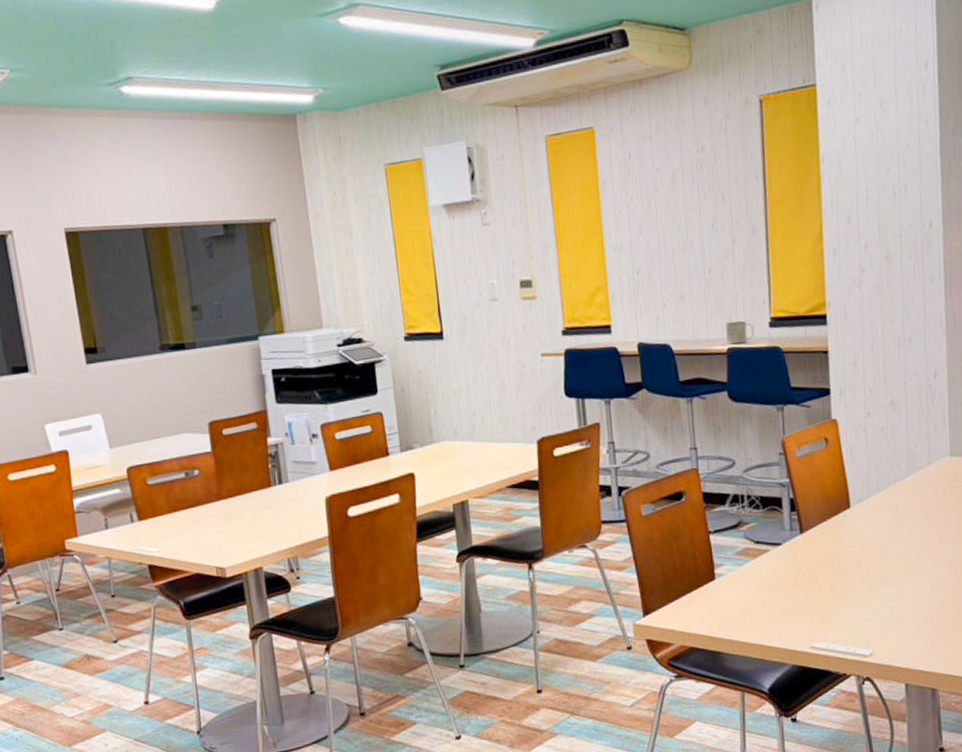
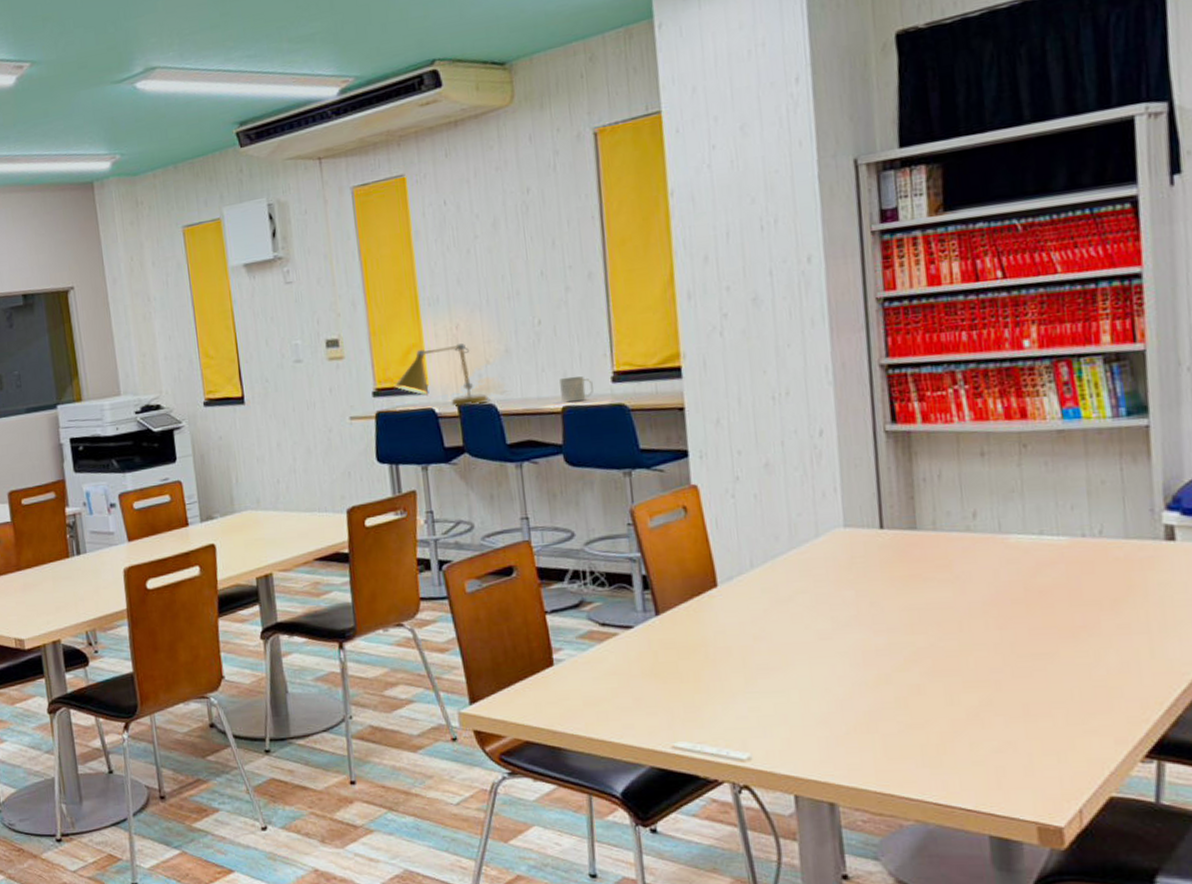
table lamp: none [581,288,666,346] -> present [394,343,491,406]

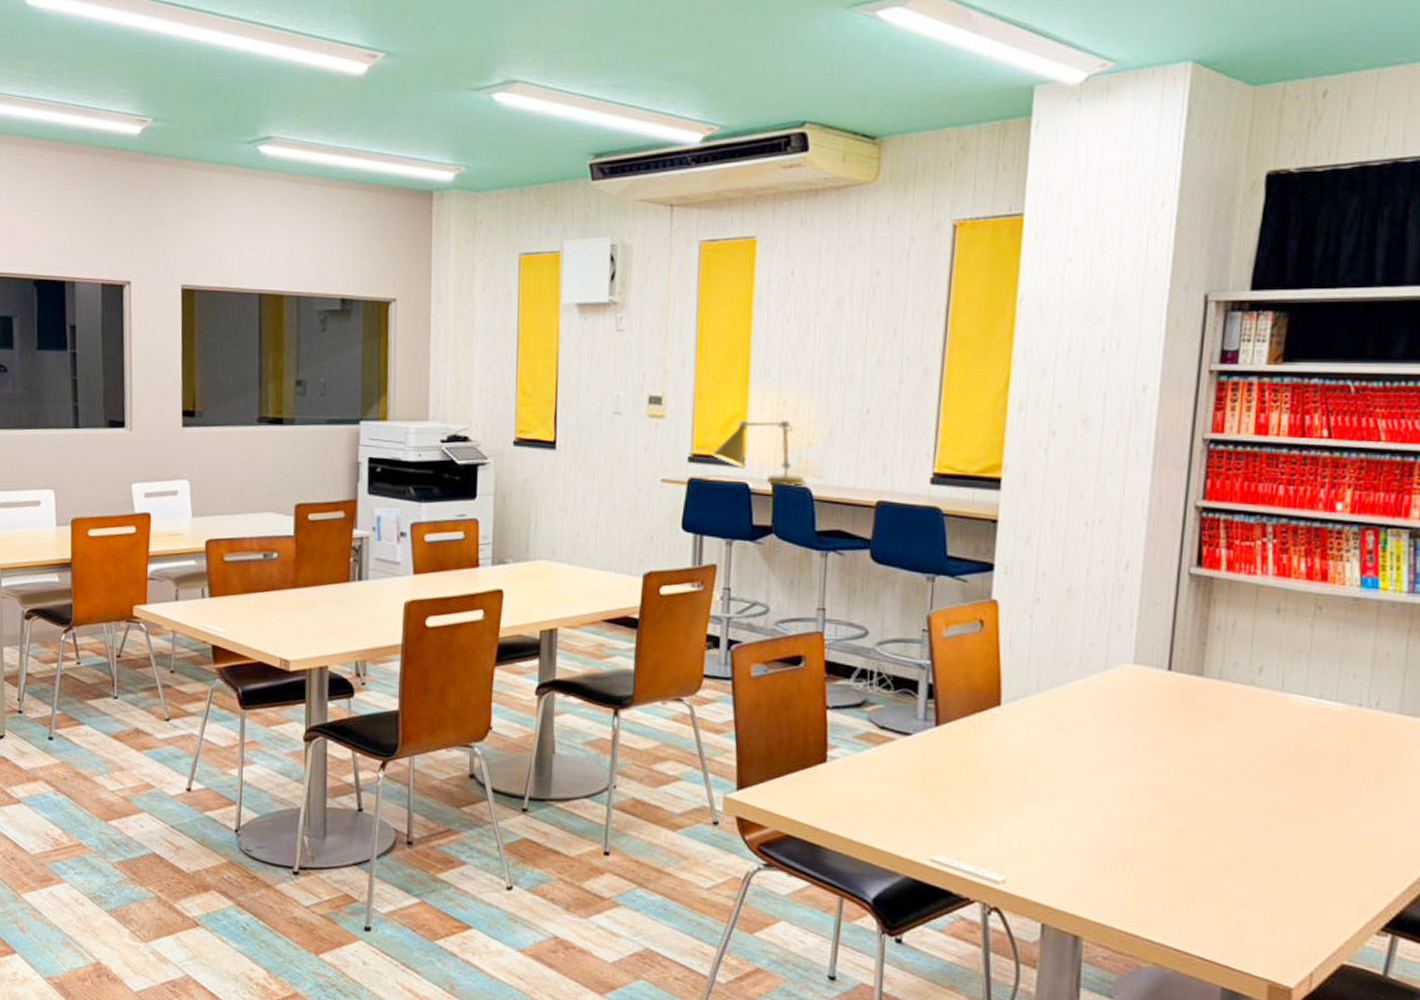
mug: present [560,376,594,403] -> none [878,471,911,498]

